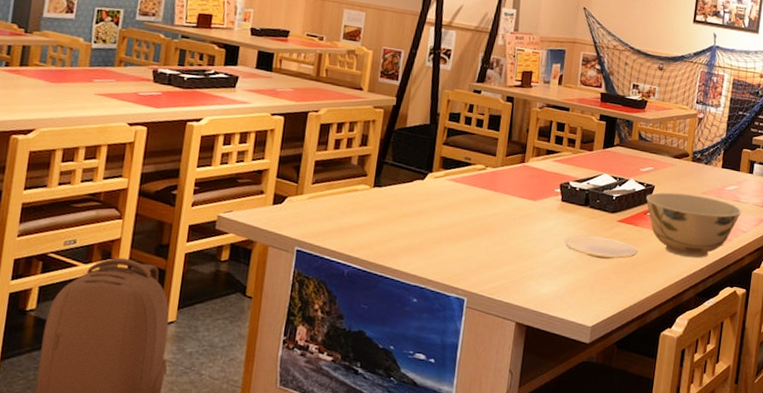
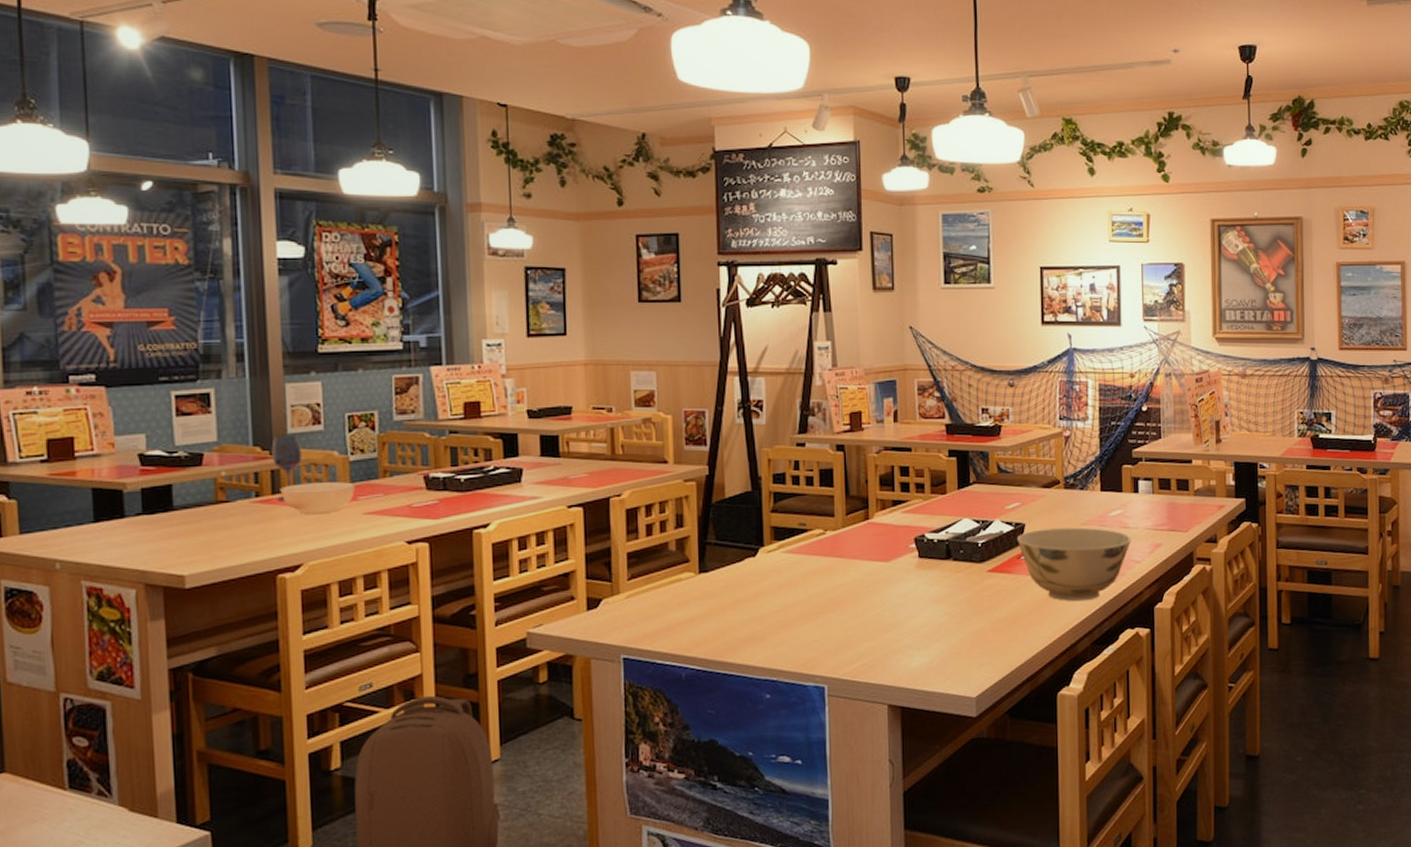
wineglass: none [23,17,53,74] -> present [271,435,302,502]
bowl: none [27,60,94,90] -> present [280,482,356,515]
plate: present [564,235,639,259] -> none [930,592,1018,617]

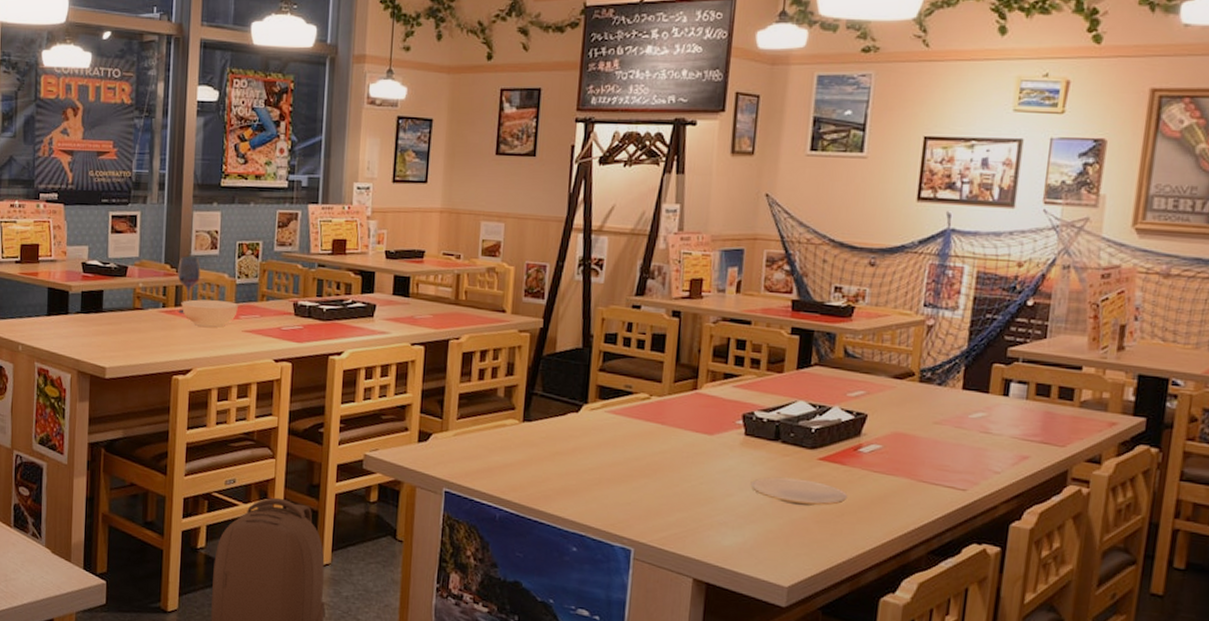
plate: none [930,592,1018,617] -> present [750,477,848,506]
bowl: present [1016,527,1132,602] -> none [855,422,993,506]

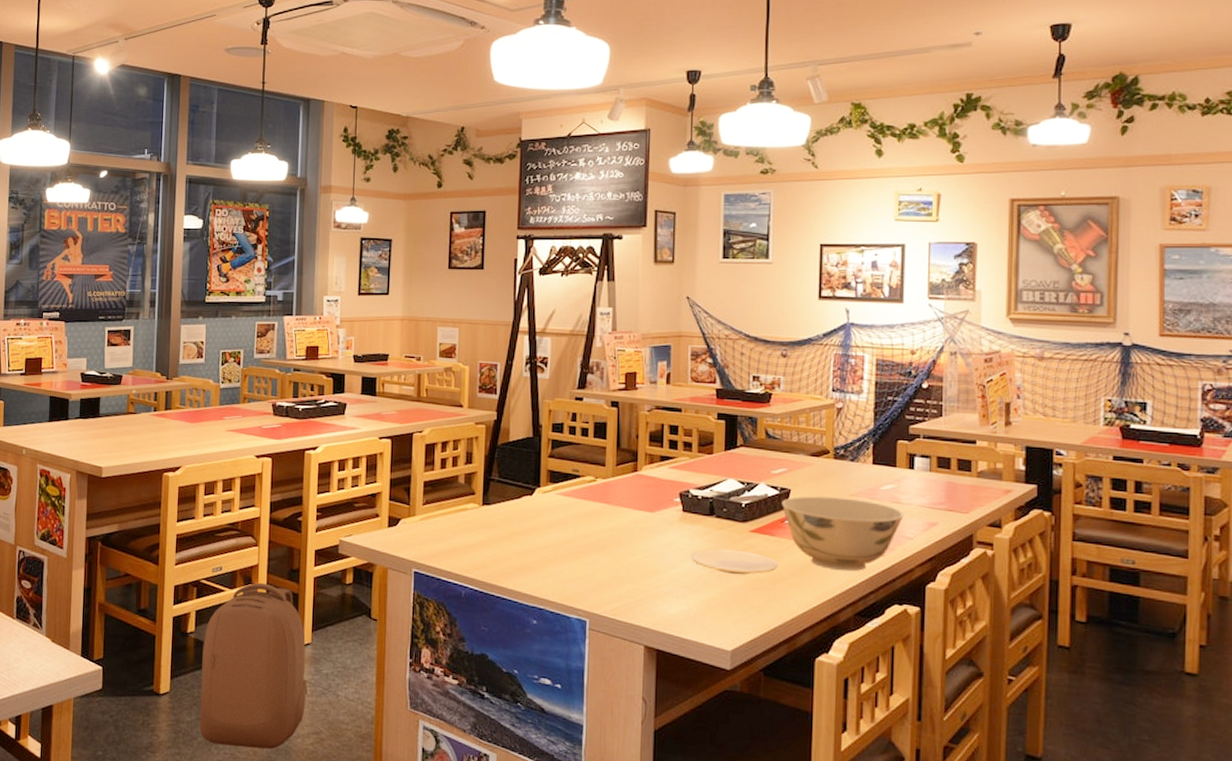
wineglass: present [177,256,201,314] -> none [167,364,188,417]
bowl: present [181,299,239,328] -> none [171,403,223,429]
bowl: none [855,422,993,506] -> present [781,496,904,572]

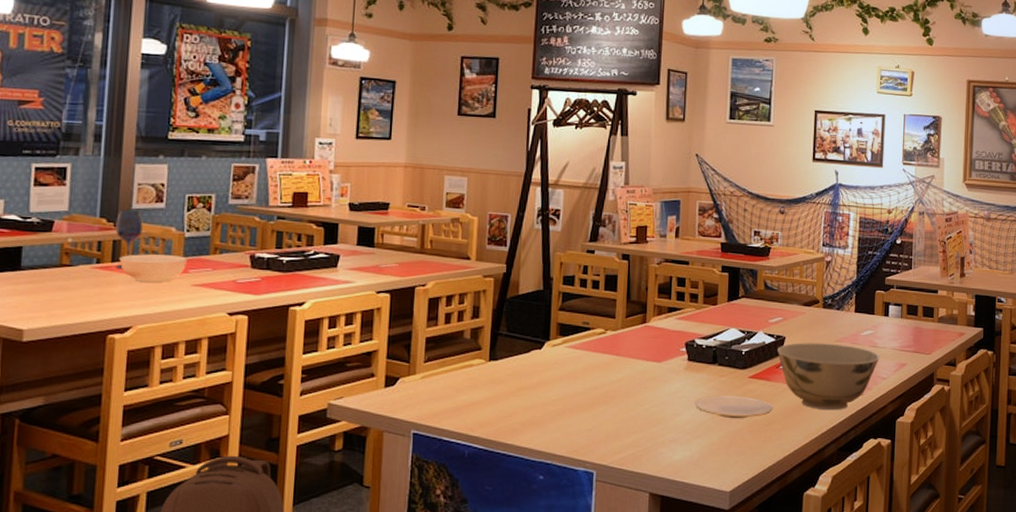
wineglass: none [167,364,188,417] -> present [115,209,143,270]
bowl: none [171,403,223,429] -> present [119,254,188,283]

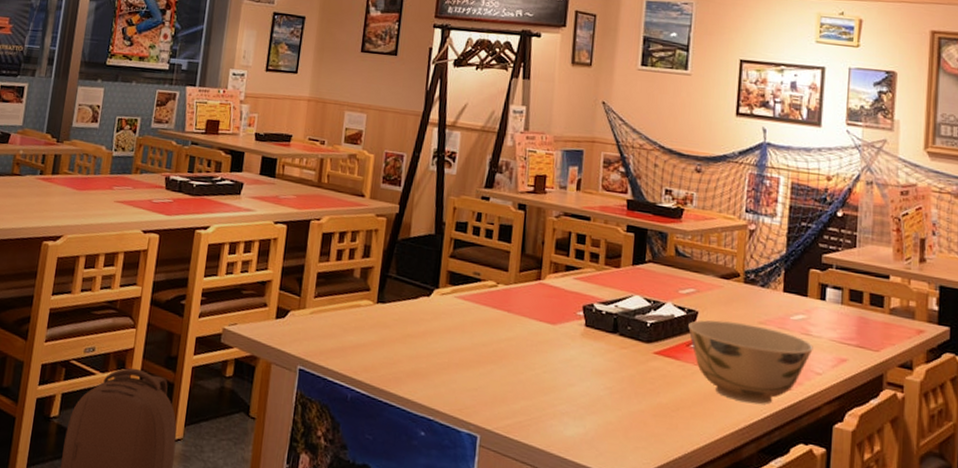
wineglass: present [115,209,143,270] -> none [54,127,80,182]
bowl: present [119,254,188,283] -> none [58,168,114,197]
plate: present [694,395,774,418] -> none [590,368,682,400]

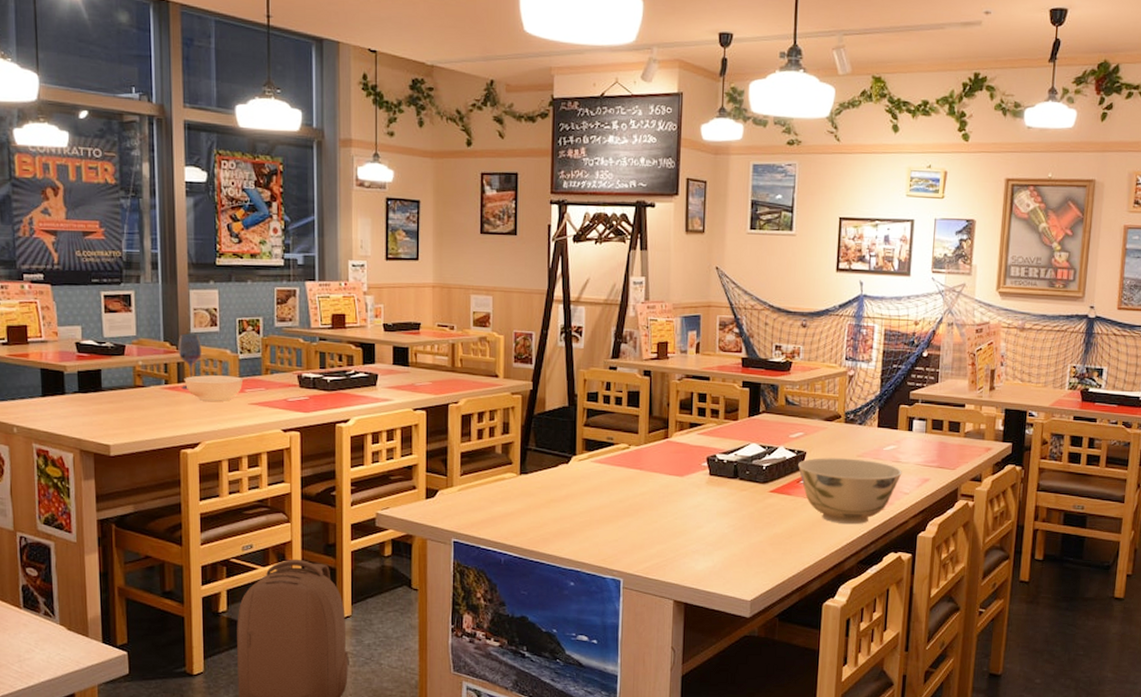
wineglass: none [54,127,80,182] -> present [178,333,202,390]
bowl: none [58,168,114,197] -> present [184,375,244,402]

